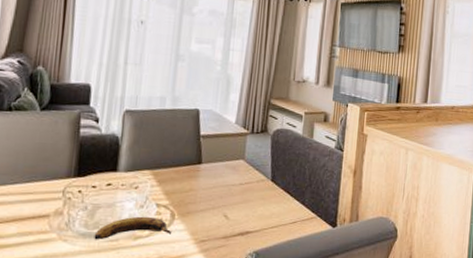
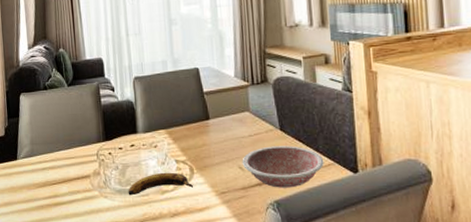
bowl: none [227,196,308,239] -> present [242,146,324,188]

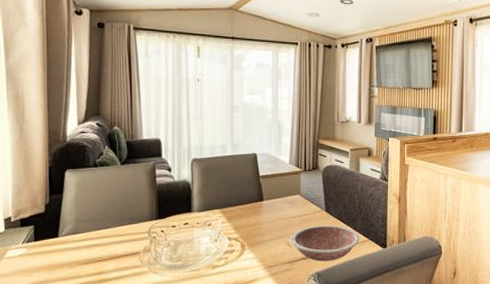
banana: present [128,172,193,196] -> none [179,248,243,271]

